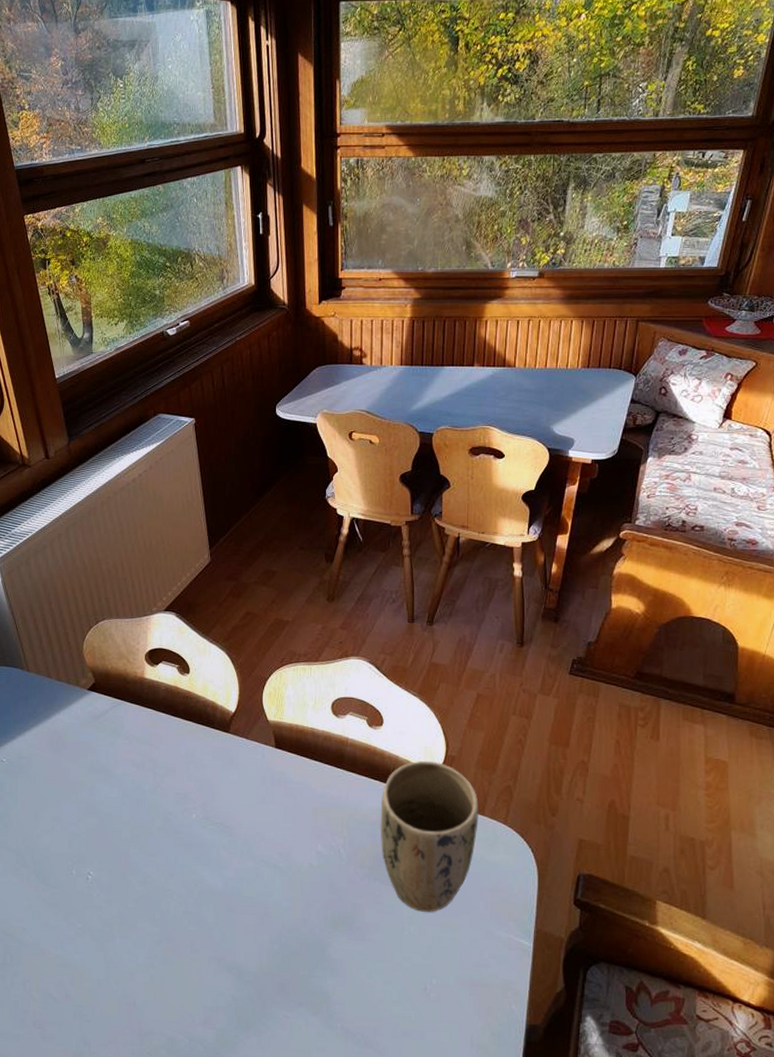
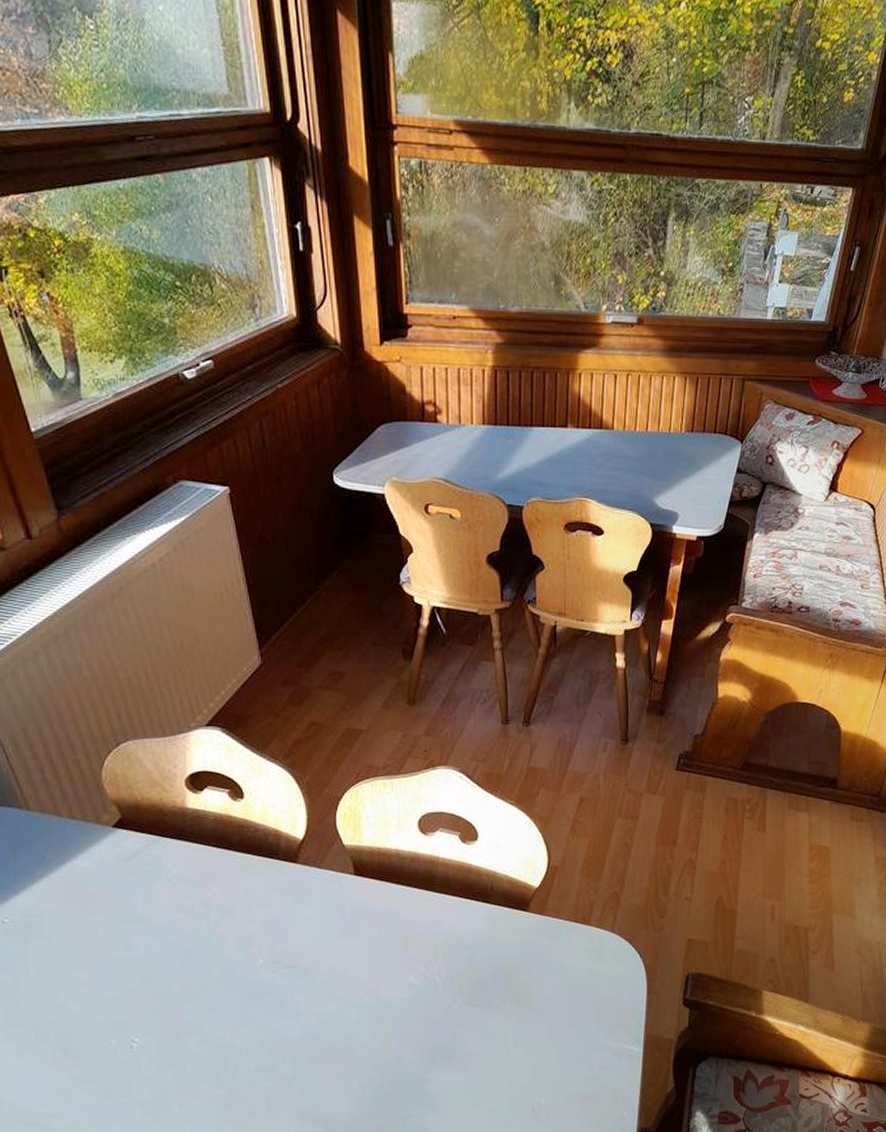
plant pot: present [380,760,479,912] -> none [478,873,585,1033]

